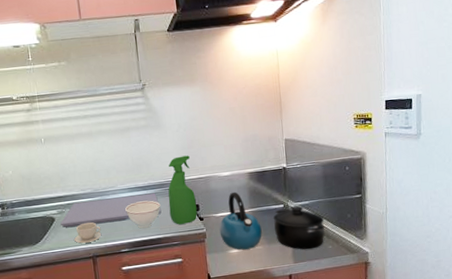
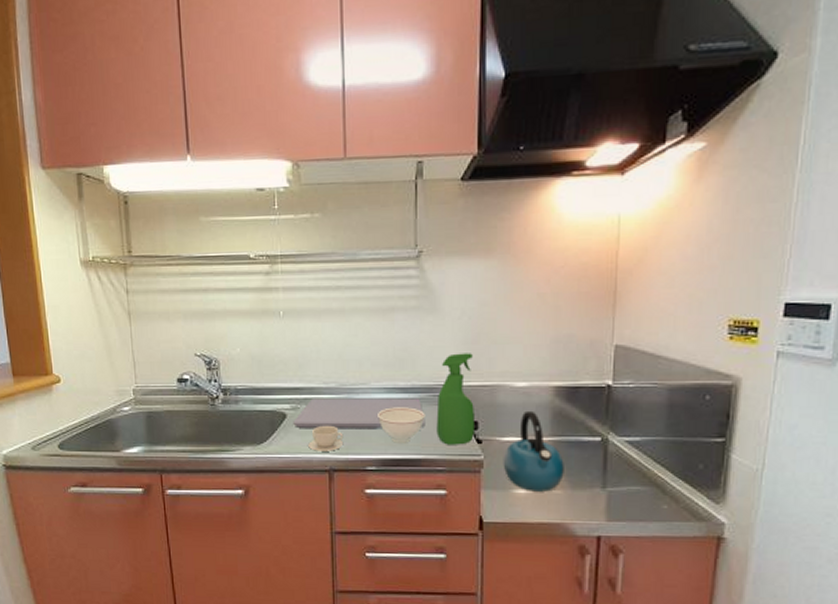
saucepan: present [273,205,325,250] -> none [583,442,662,506]

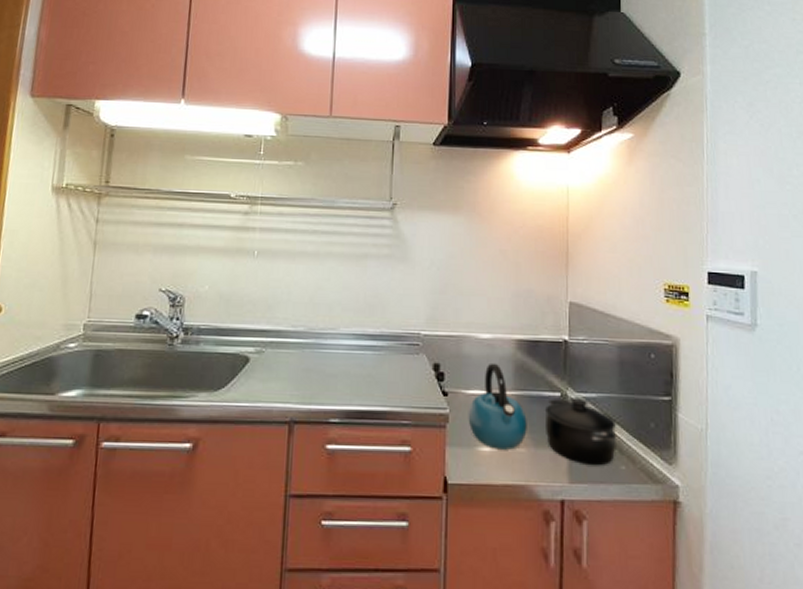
cutting board: present [293,398,426,428] -> none [256,342,393,378]
teacup: present [308,425,344,451] -> none [269,371,308,401]
bowl: present [378,407,425,445] -> none [345,354,393,395]
spray bottle: present [436,353,474,445] -> none [403,302,441,397]
saucepan: none [583,442,662,506] -> present [544,398,618,466]

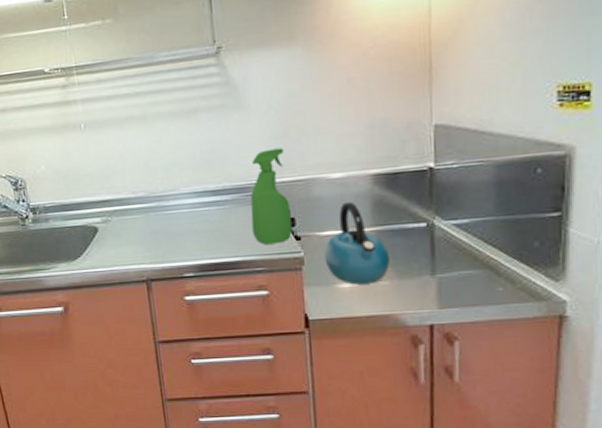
spray bottle: none [403,302,441,397] -> present [250,148,292,245]
saucepan: present [544,398,618,466] -> none [408,225,494,290]

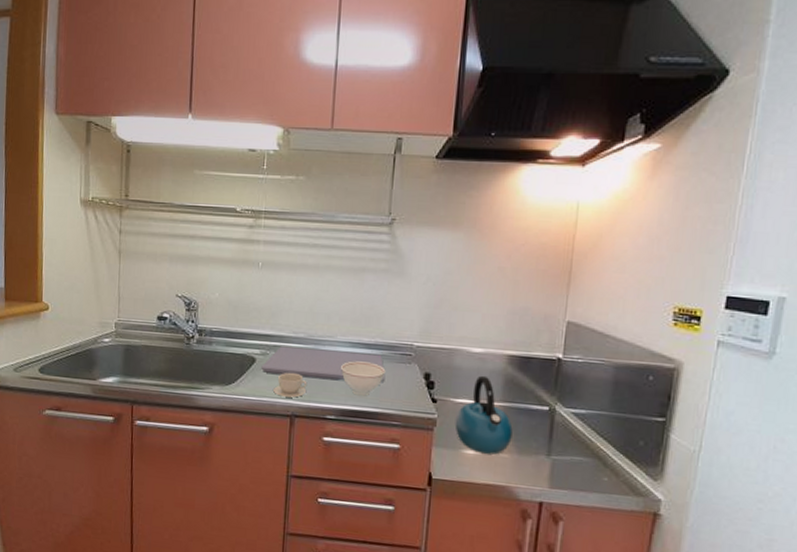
cutting board: none [105,199,241,241] -> present [261,346,385,383]
teacup: none [123,235,159,263] -> present [273,372,308,398]
bowl: none [190,209,240,249] -> present [341,361,386,397]
spray bottle: present [250,148,292,245] -> none [394,315,434,403]

